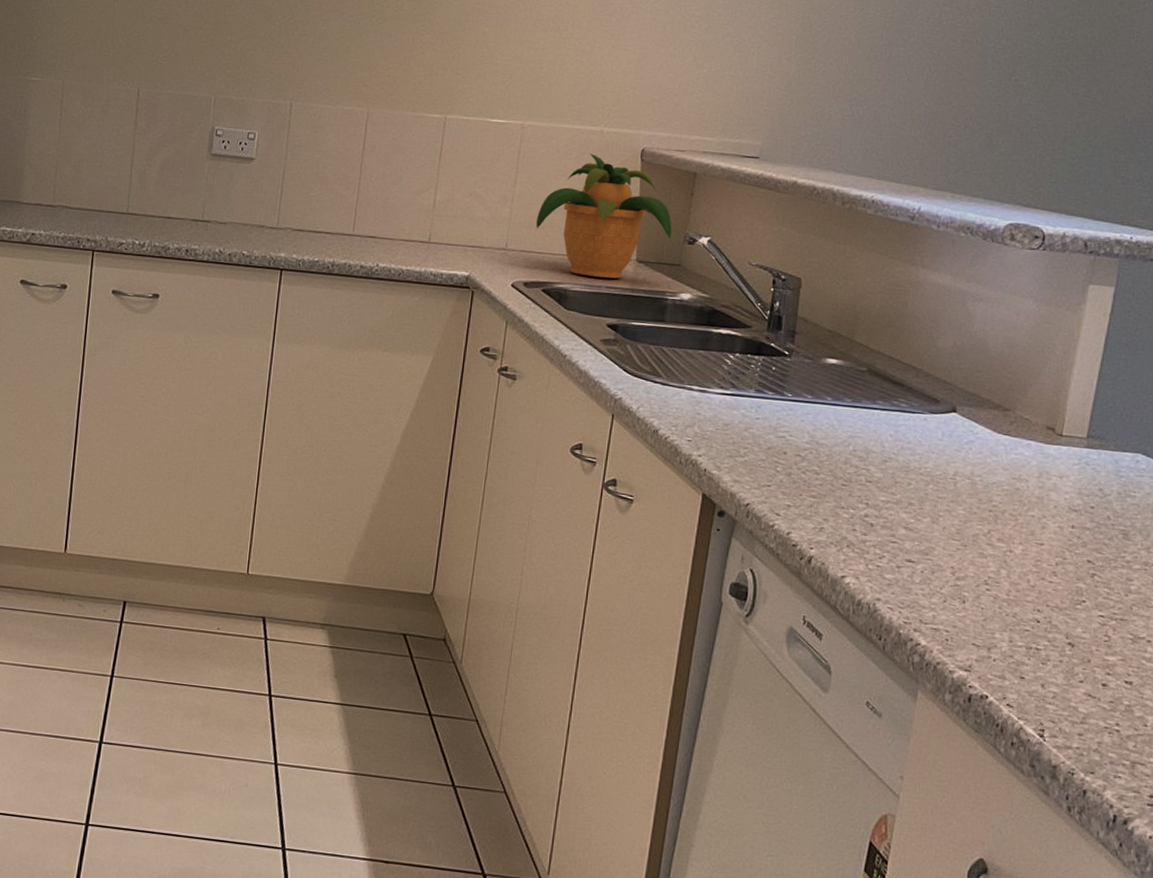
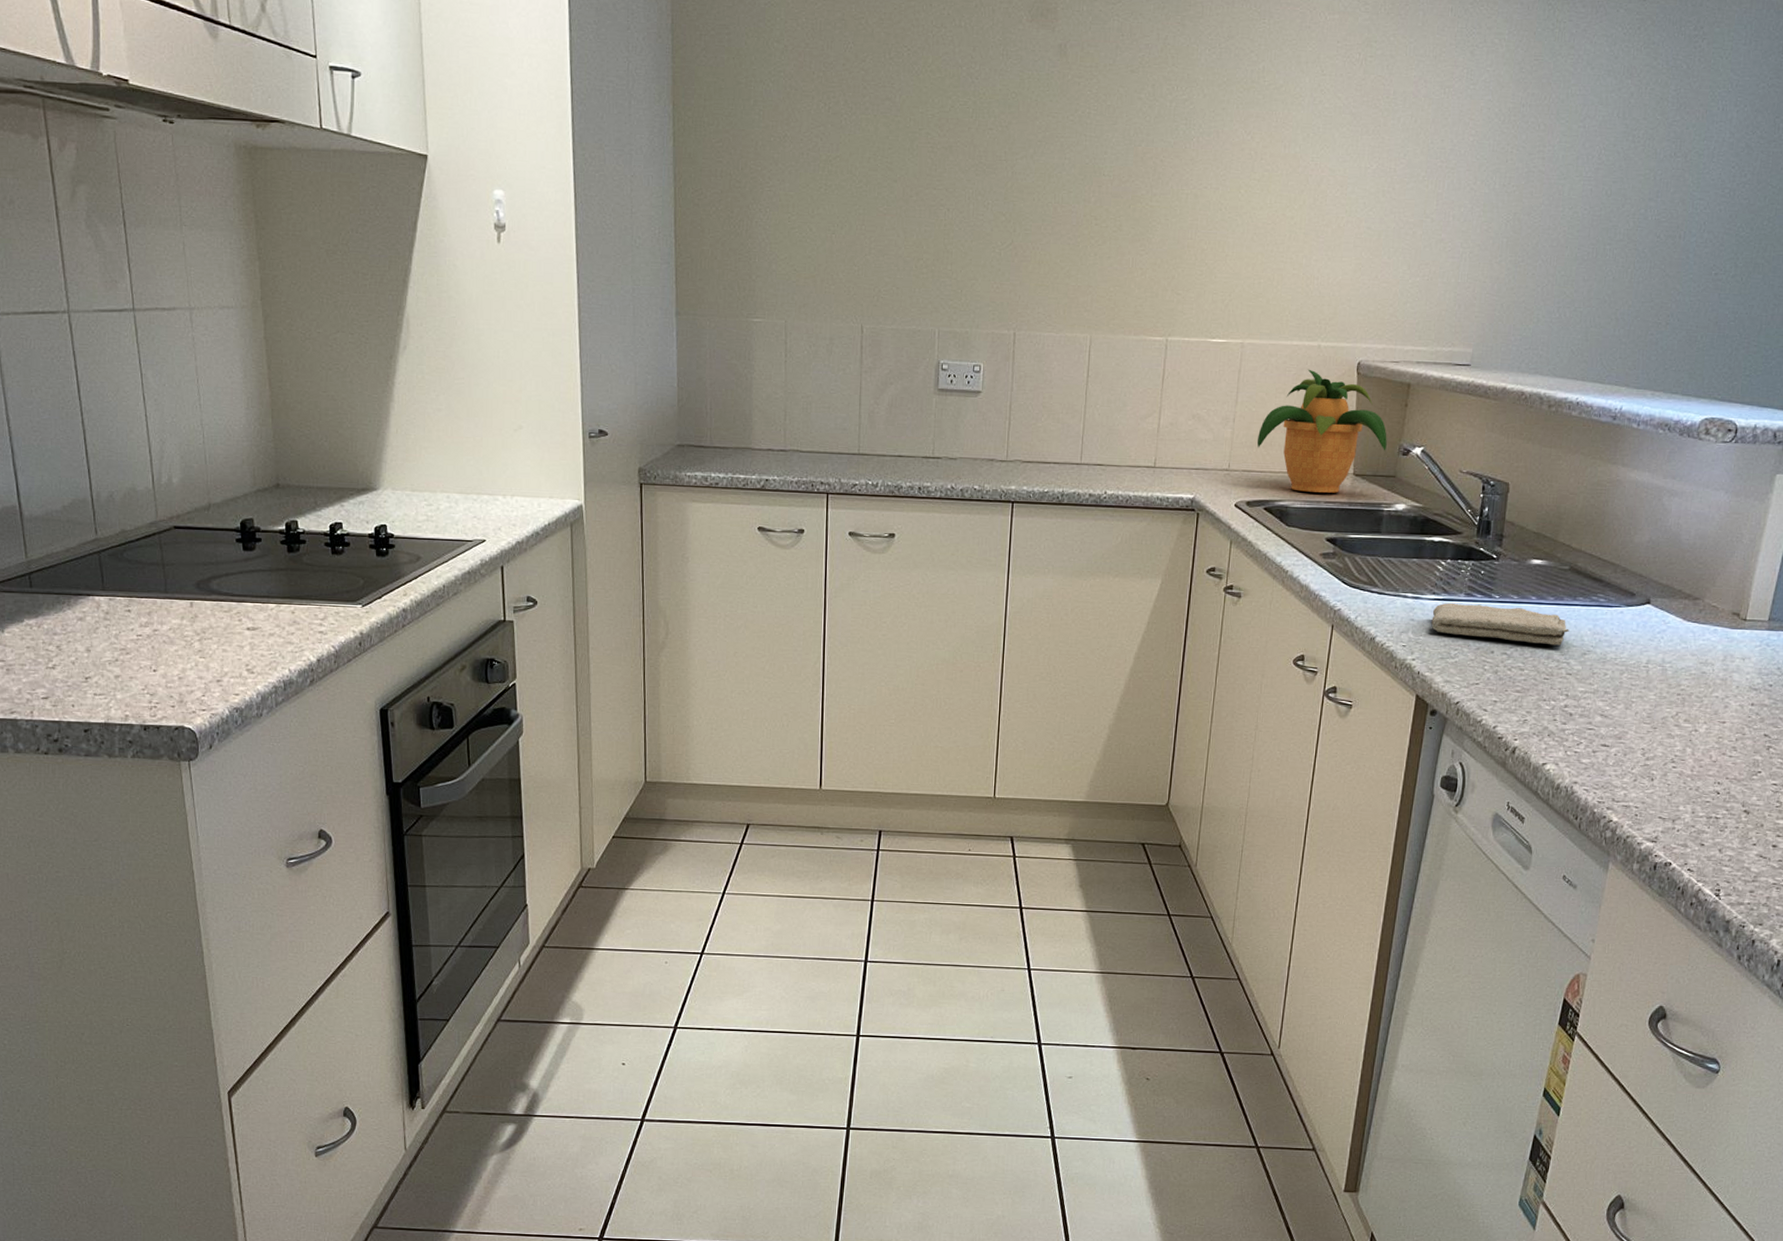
washcloth: none [719,398,869,451] -> present [1431,602,1569,646]

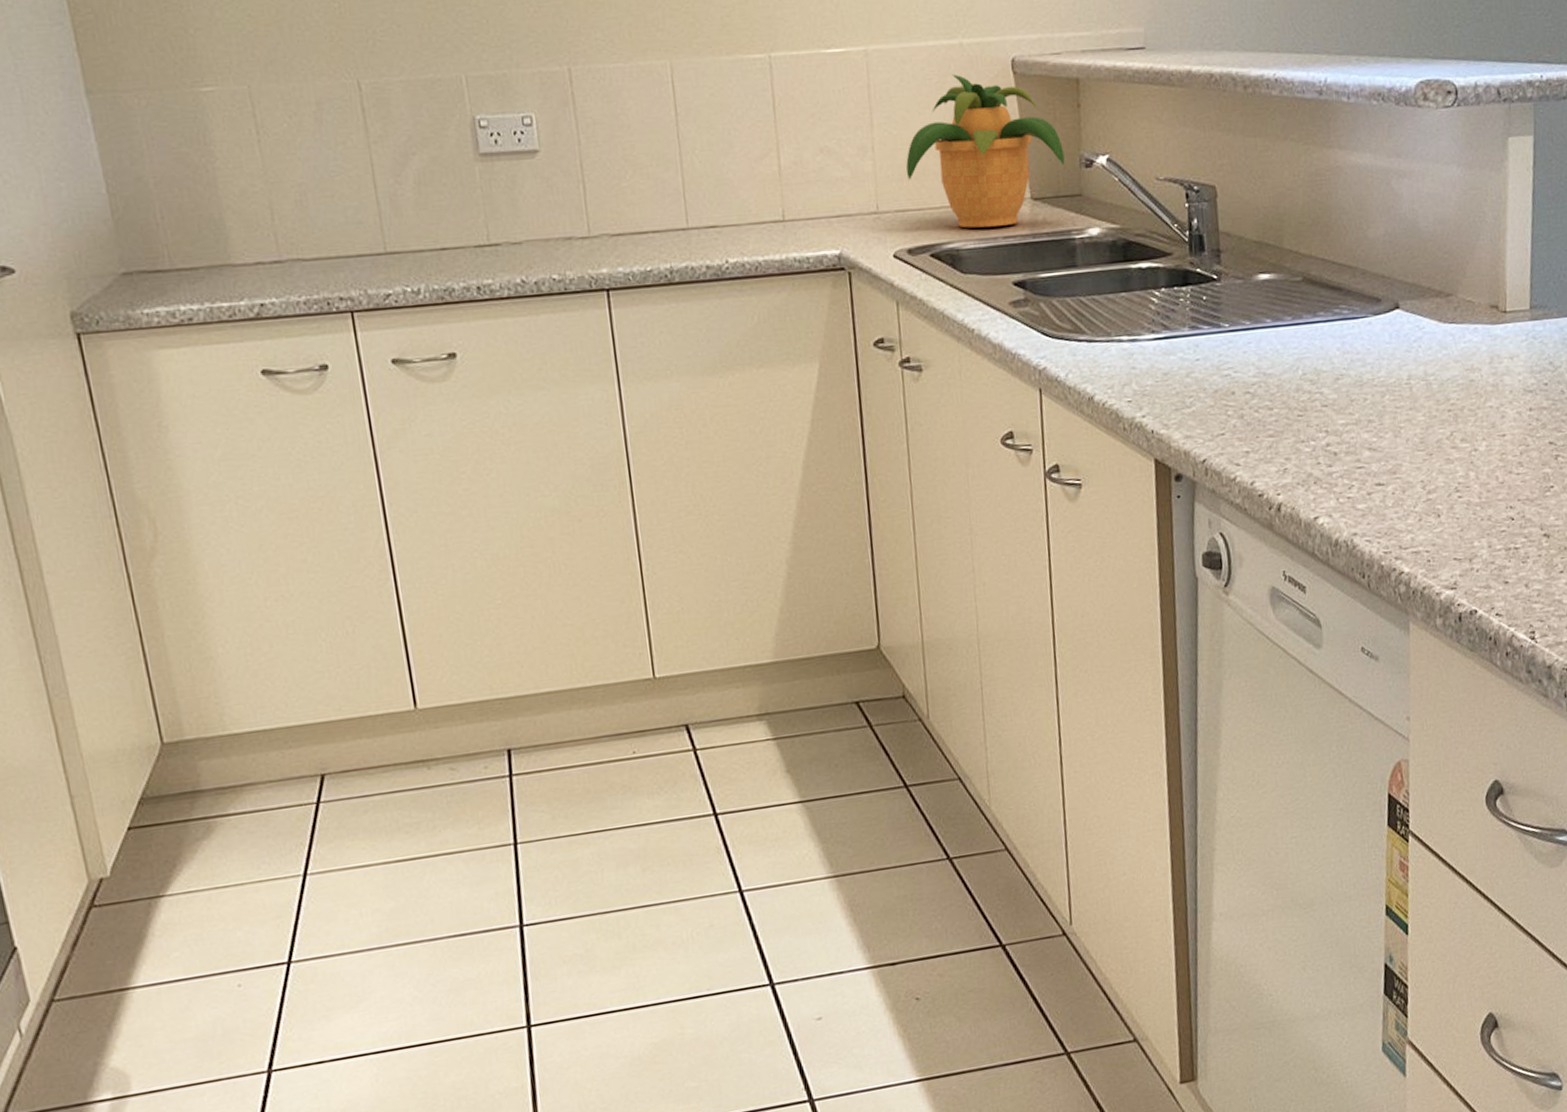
washcloth: present [1431,602,1569,646] -> none [1155,334,1316,379]

